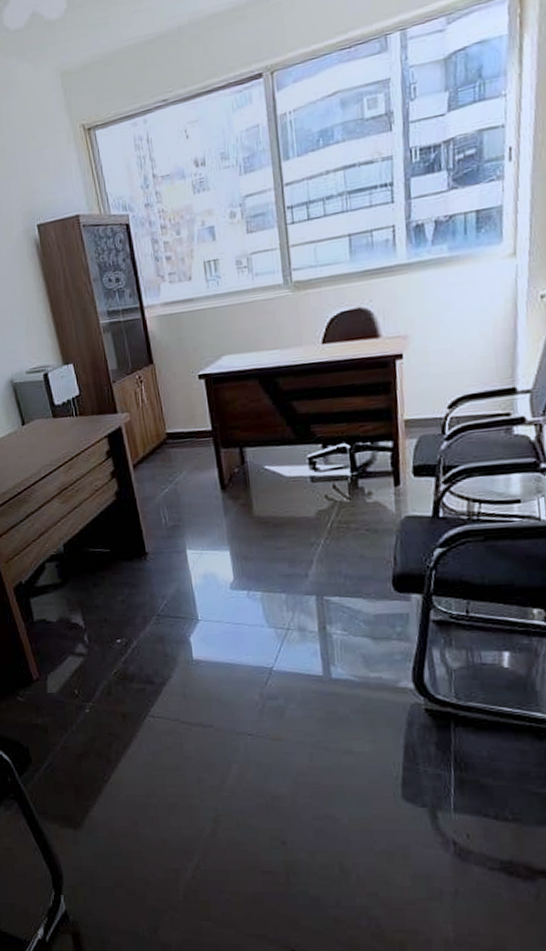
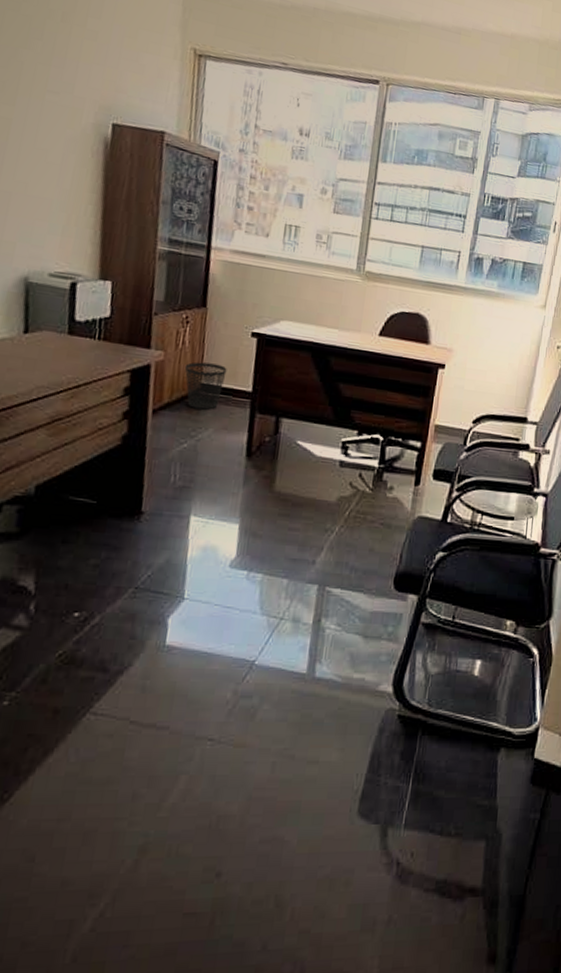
wastebasket: none [149,412,186,457] -> present [184,362,227,410]

